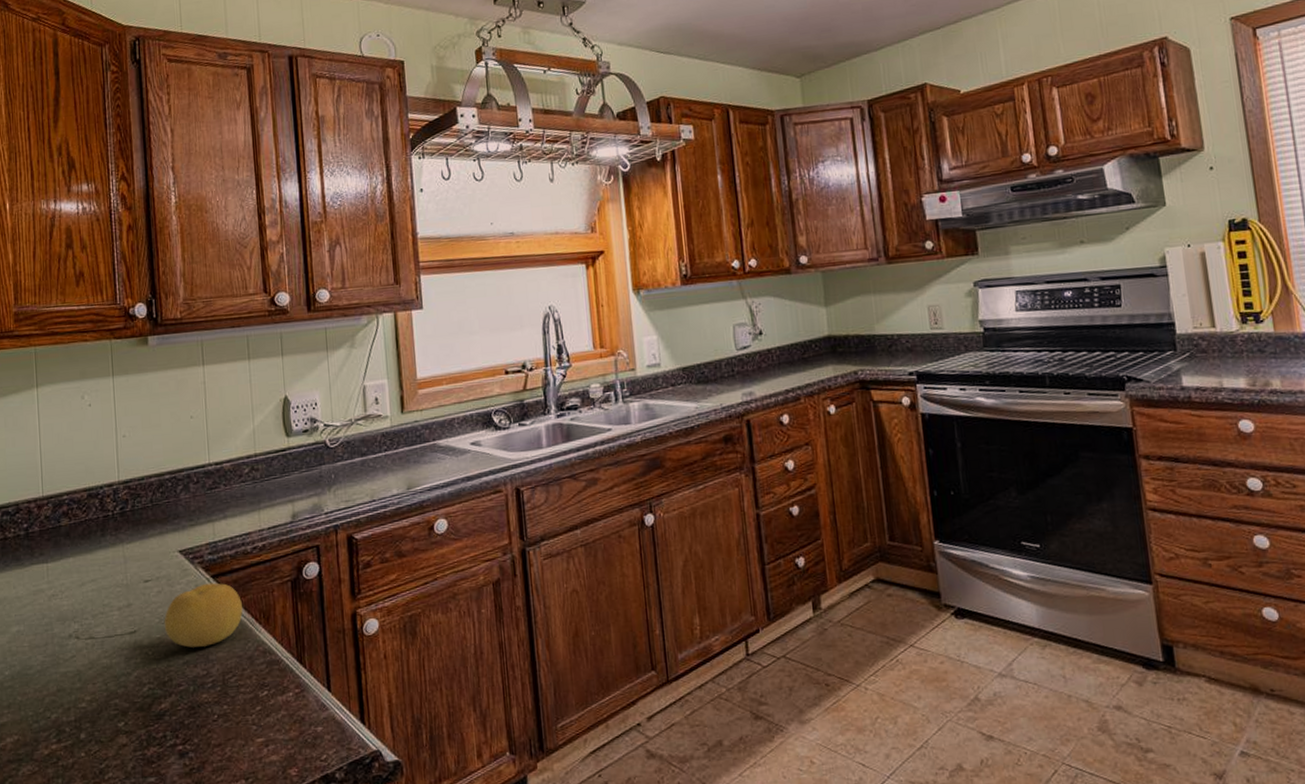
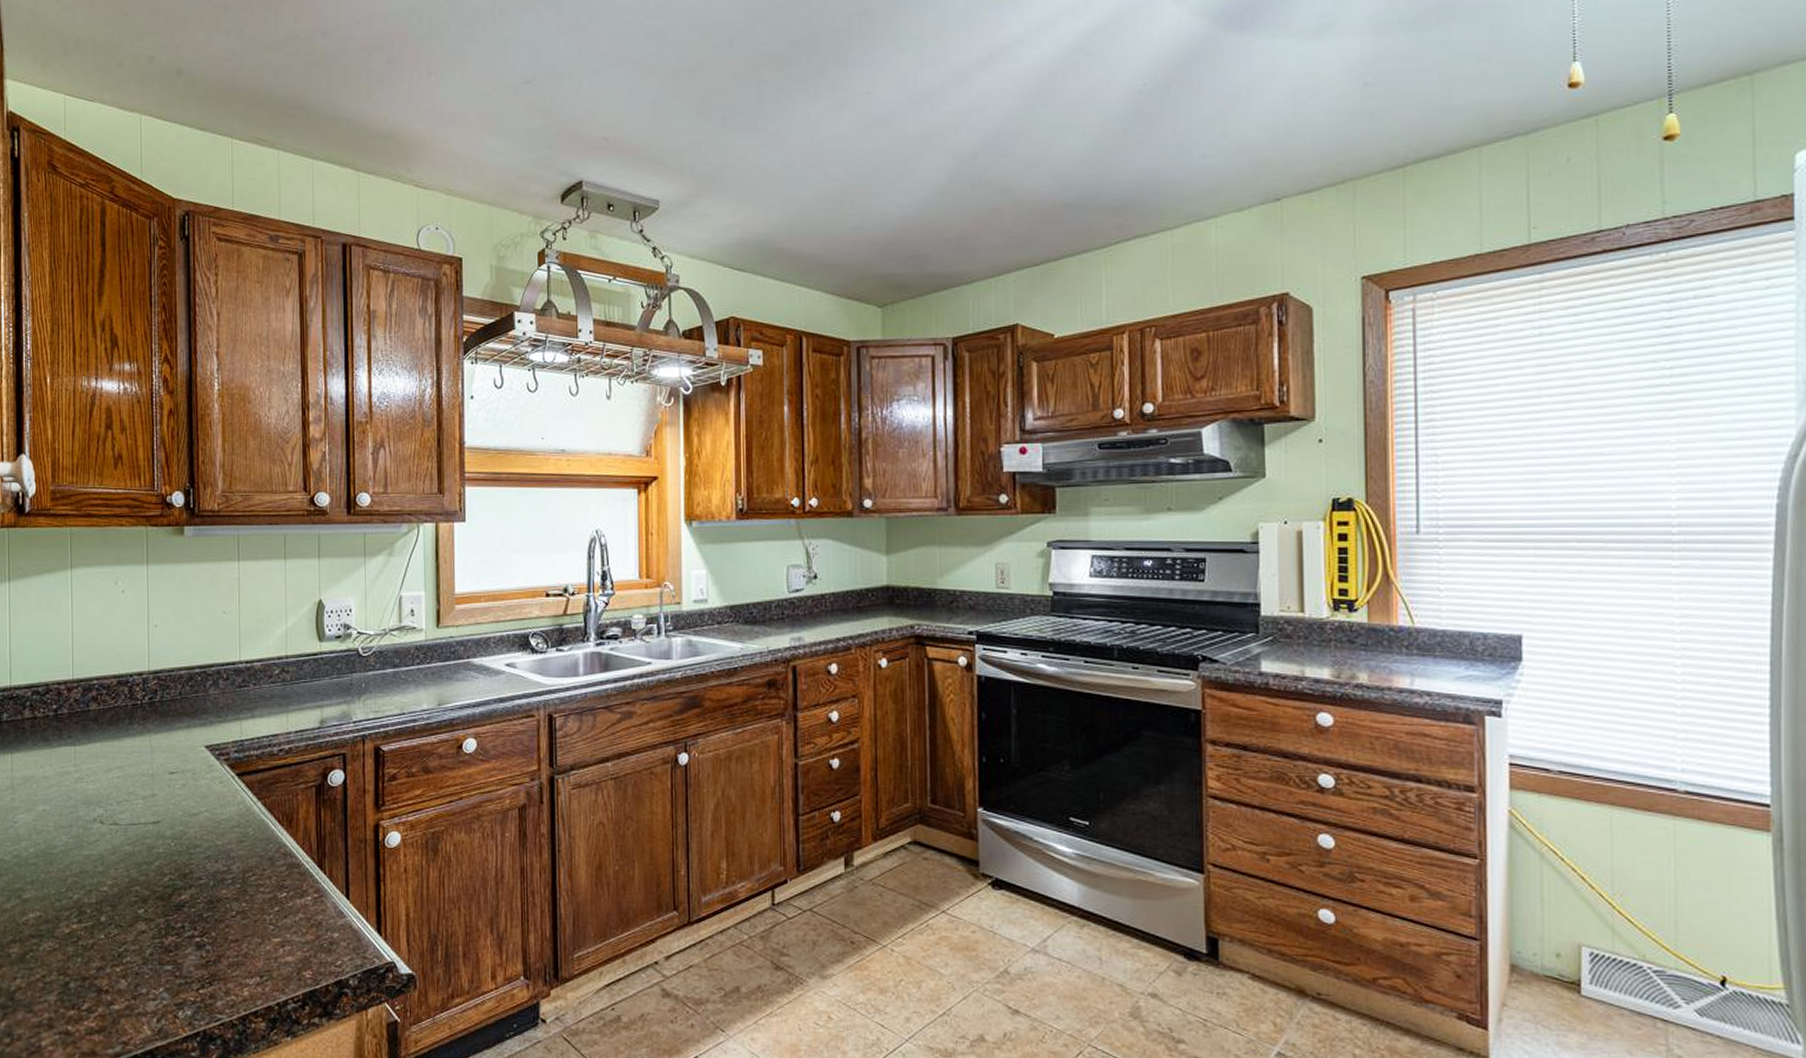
fruit: present [164,583,243,648] -> none [187,781,266,843]

